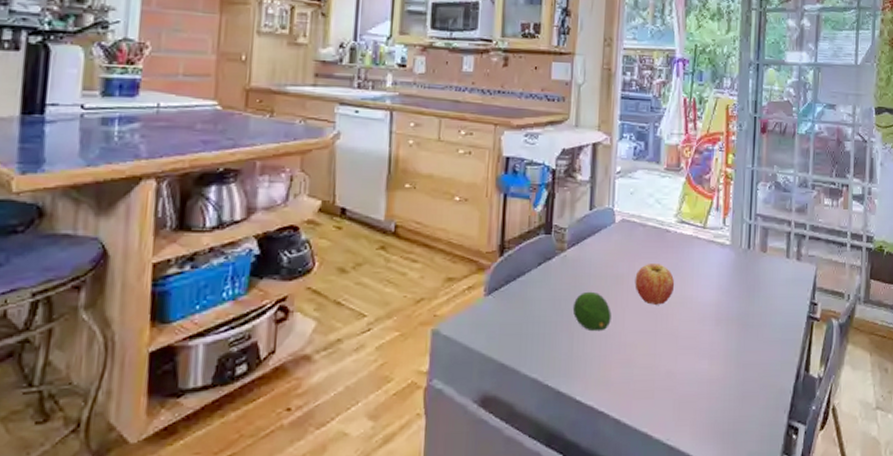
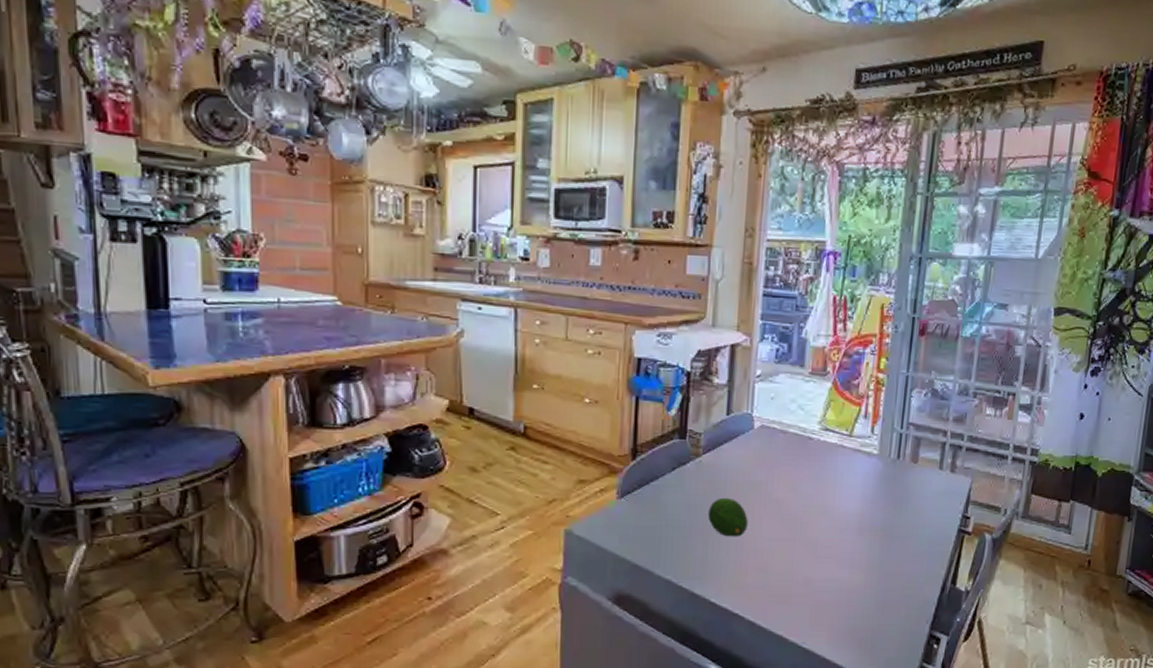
fruit: present [635,264,675,305] -> none [773,471,816,513]

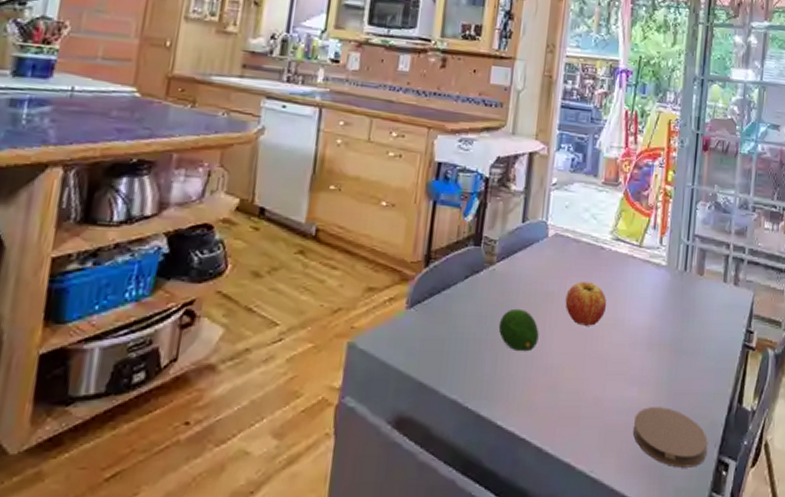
fruit: none [773,471,816,513] -> present [565,282,607,326]
coaster: none [844,587,920,641] -> present [633,407,708,468]

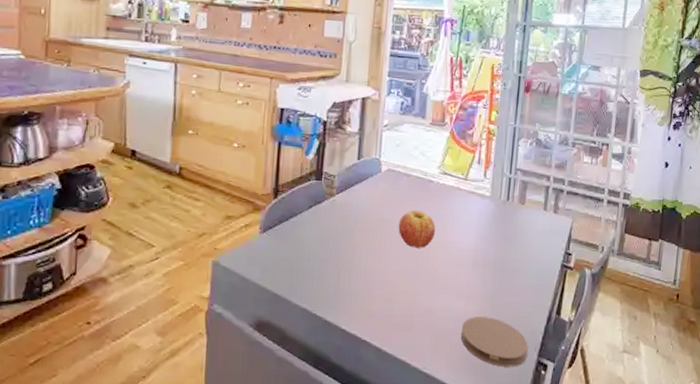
fruit: present [498,308,539,352] -> none [340,233,376,270]

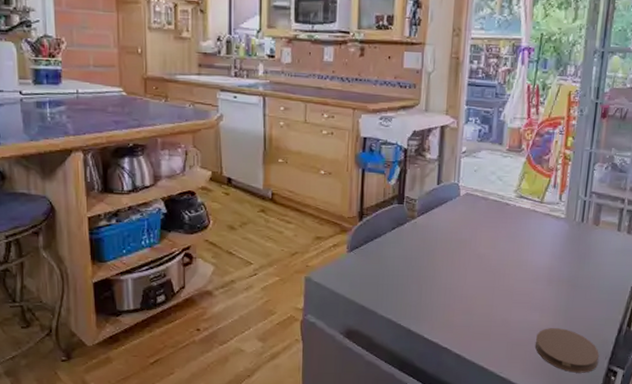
fruit: present [398,210,436,248] -> none [476,231,512,266]

